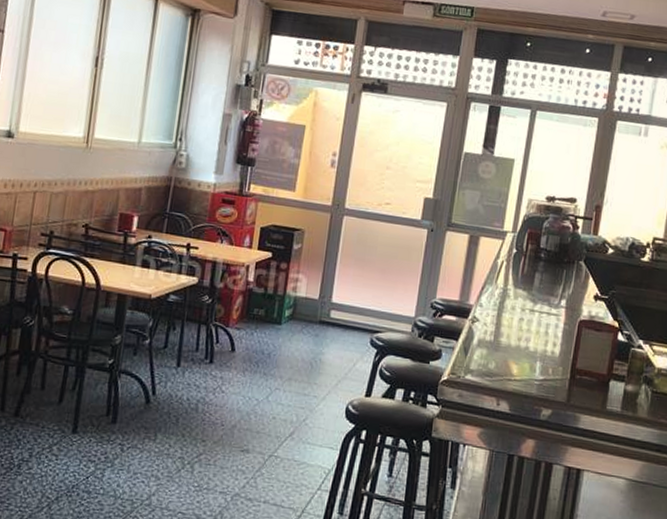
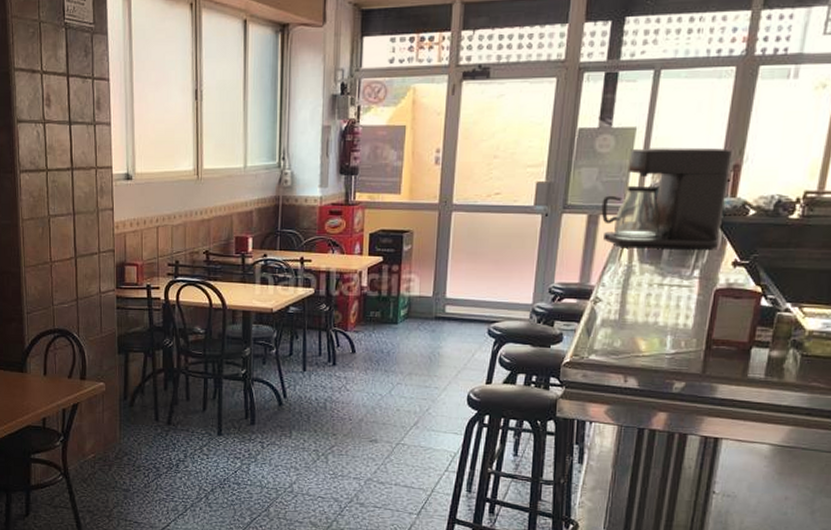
coffee maker: none [481,178,596,282] -> present [601,147,734,250]

